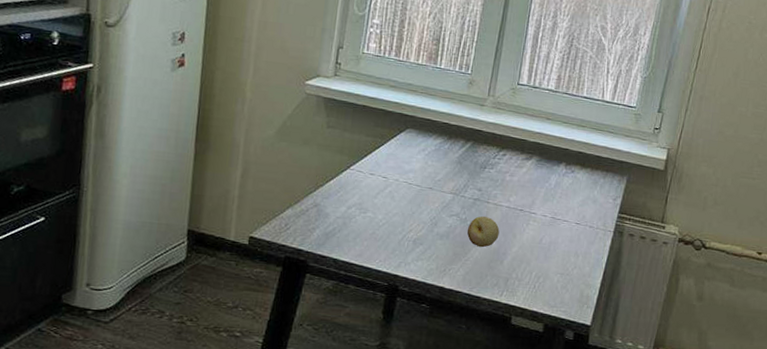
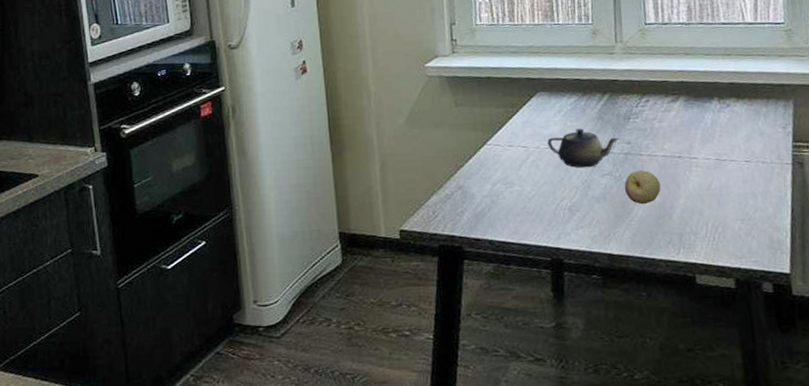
teapot: none [406,169,473,207] -> present [547,128,620,168]

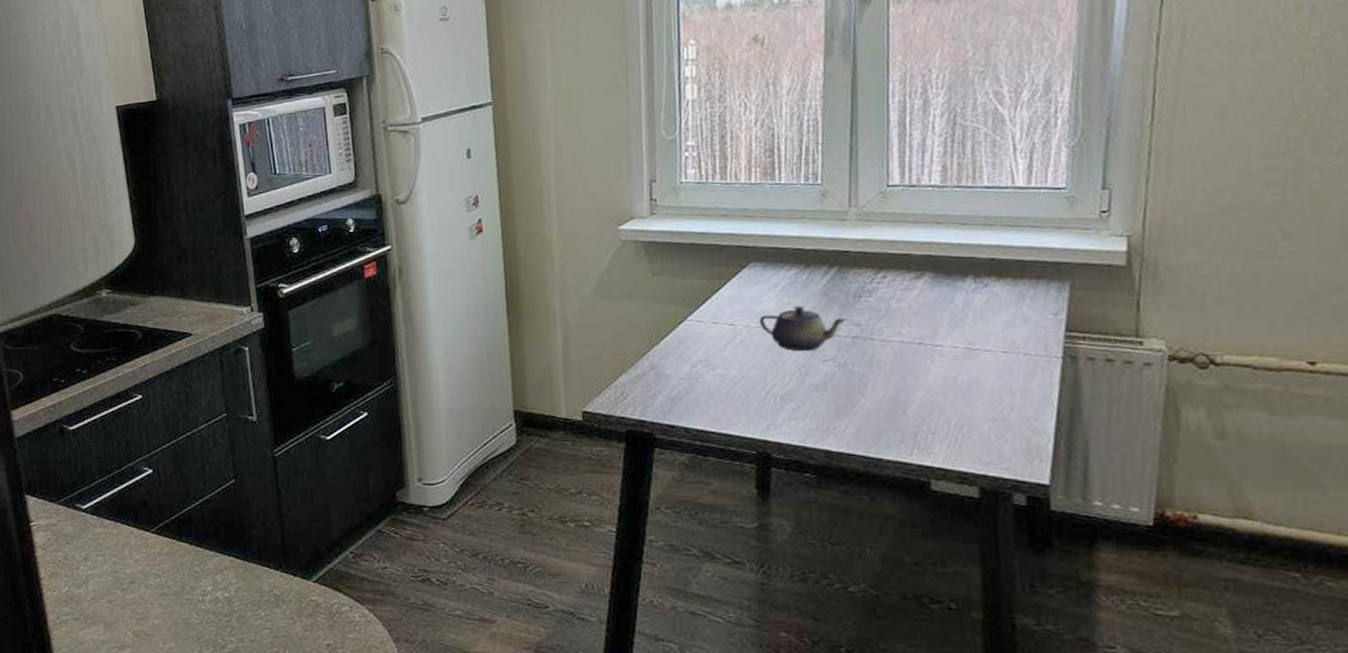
fruit: present [624,170,661,205] -> none [849,357,895,397]

